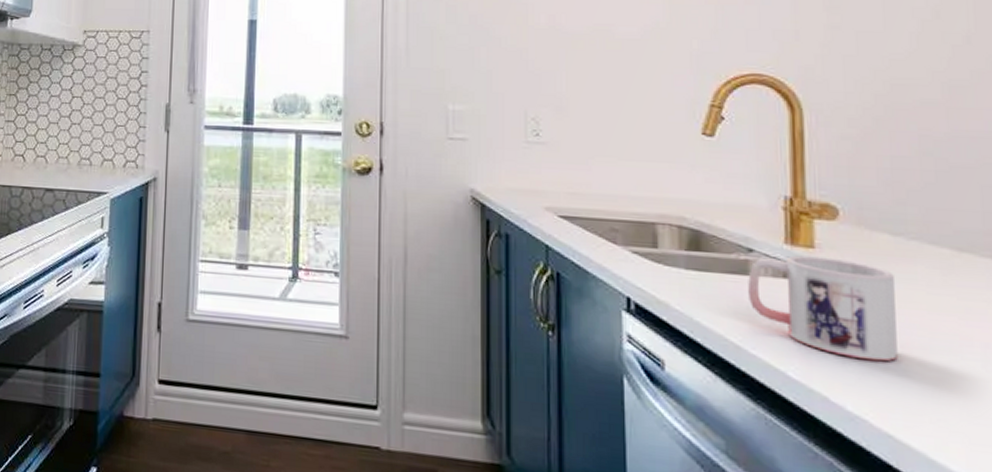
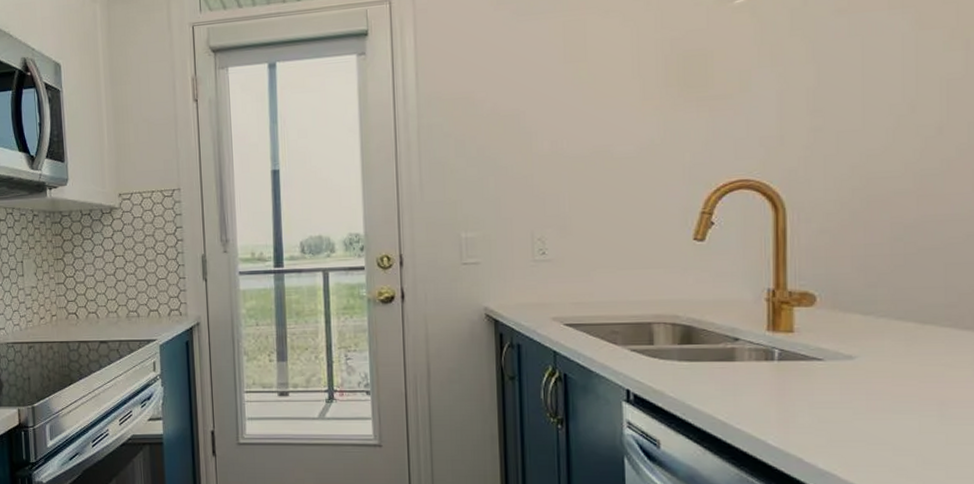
mug: present [748,255,898,362] -> none [734,339,864,425]

